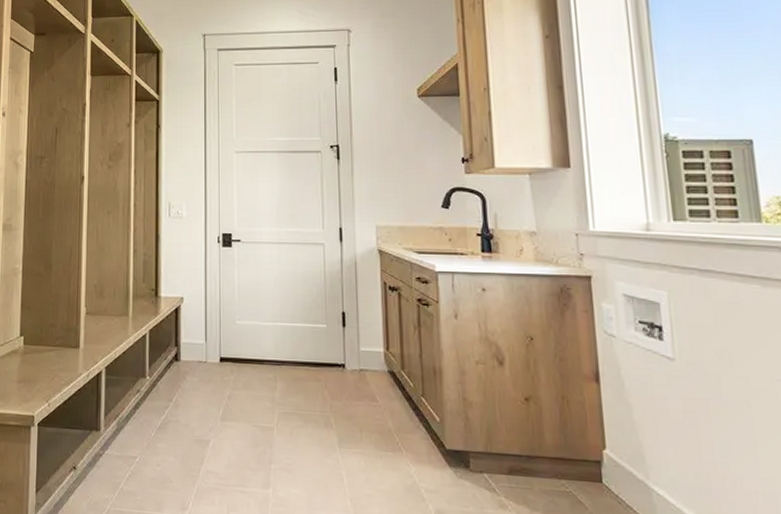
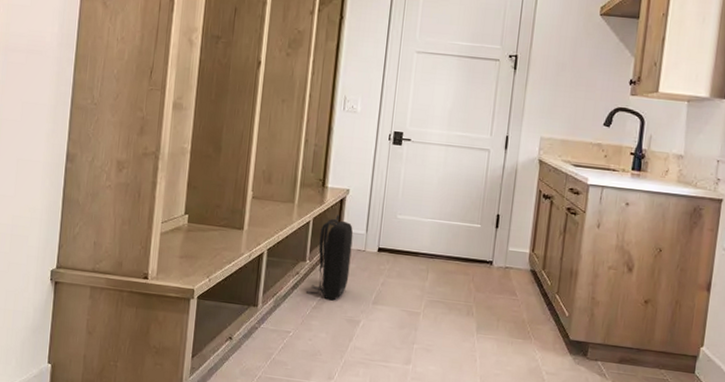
backpack: none [148,325,192,419] -> present [305,215,353,301]

